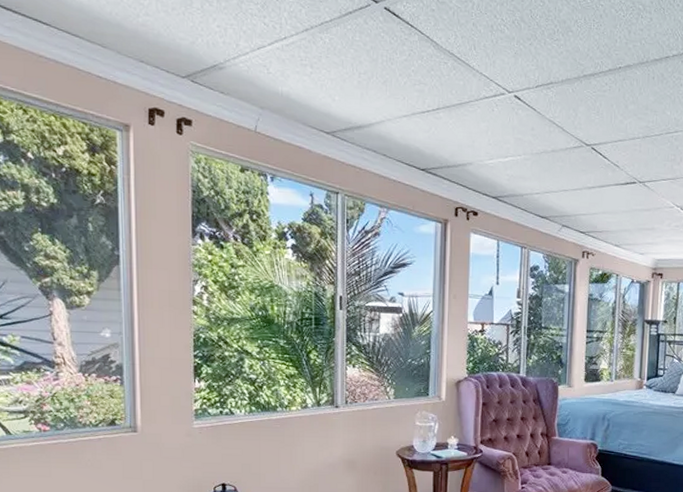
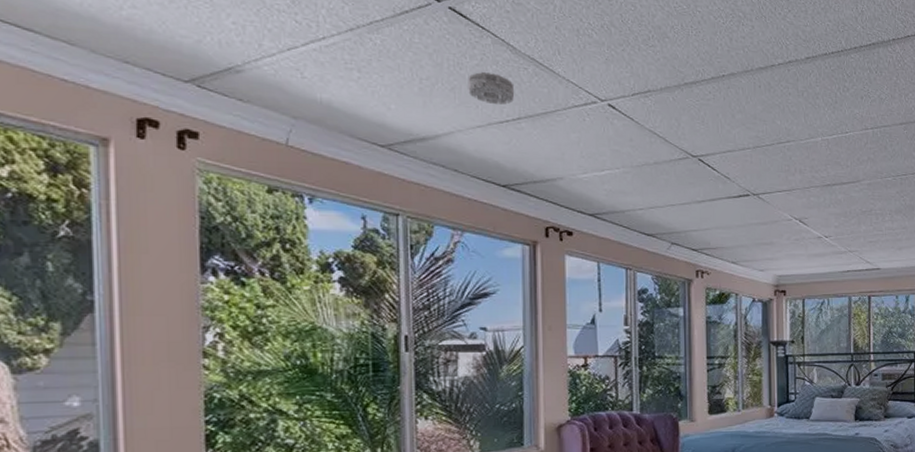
smoke detector: none [397,65,436,96] -> present [468,71,515,105]

